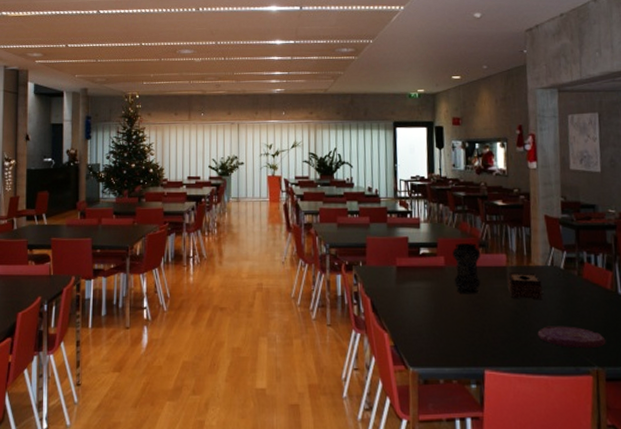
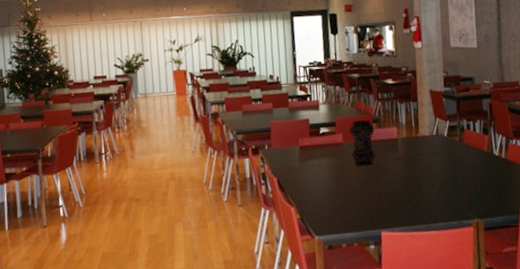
tissue box: present [507,272,543,300] -> none [398,142,430,167]
plate: present [537,326,606,349] -> none [426,186,484,205]

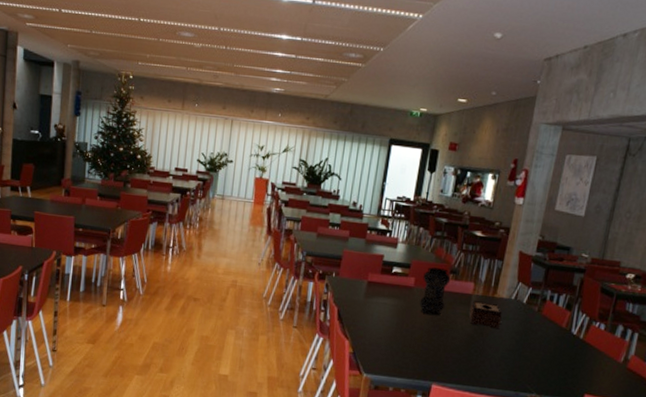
tissue box: none [398,142,430,167] -> present [468,300,502,329]

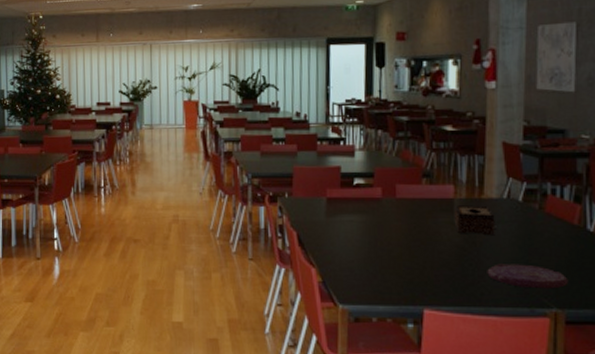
vase: present [419,267,451,316] -> none [391,173,425,229]
plate: none [487,353,549,378] -> present [487,264,569,289]

